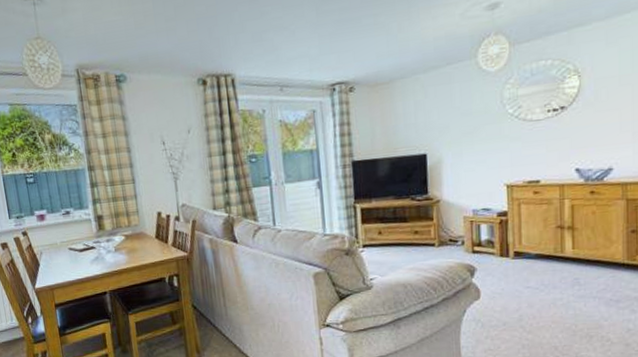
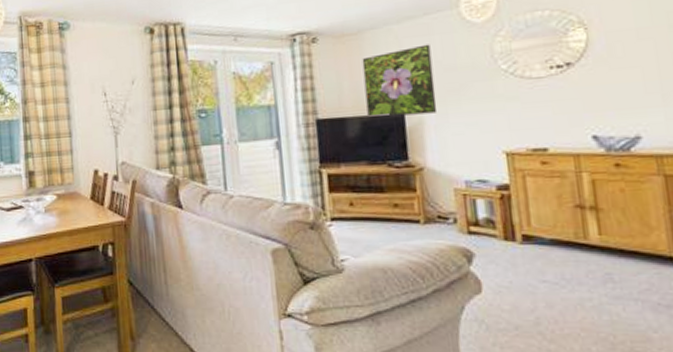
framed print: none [392,91,454,156] -> present [362,44,438,116]

